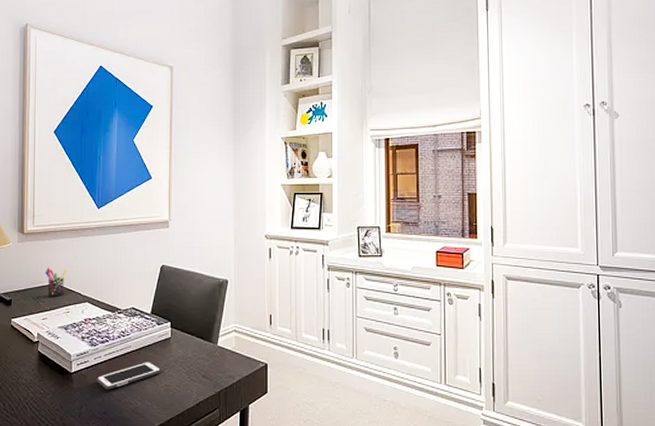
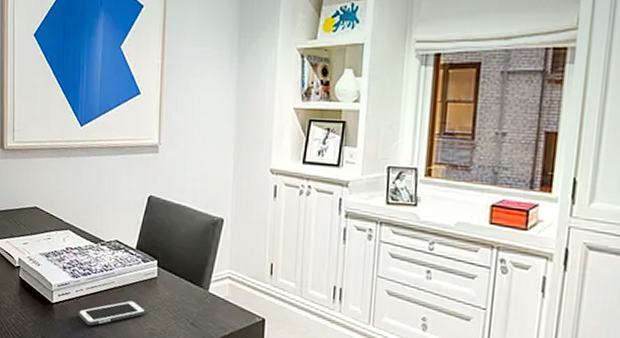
pen holder: present [45,267,68,297] -> none [26,188,49,221]

